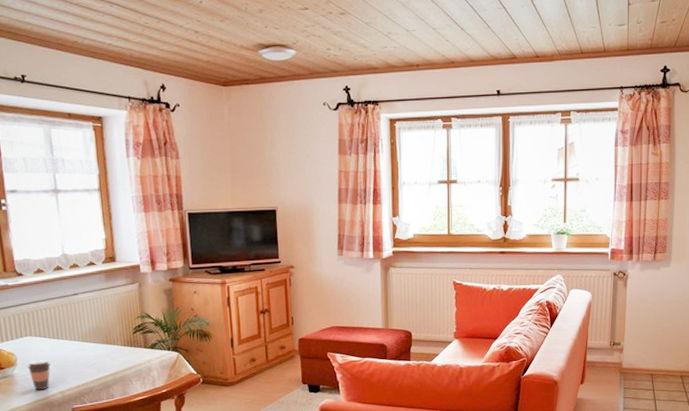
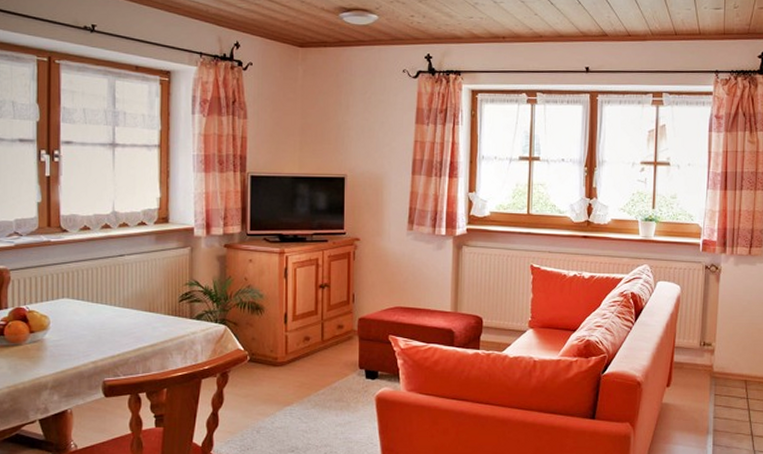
coffee cup: present [27,359,52,391] -> none [59,325,87,359]

